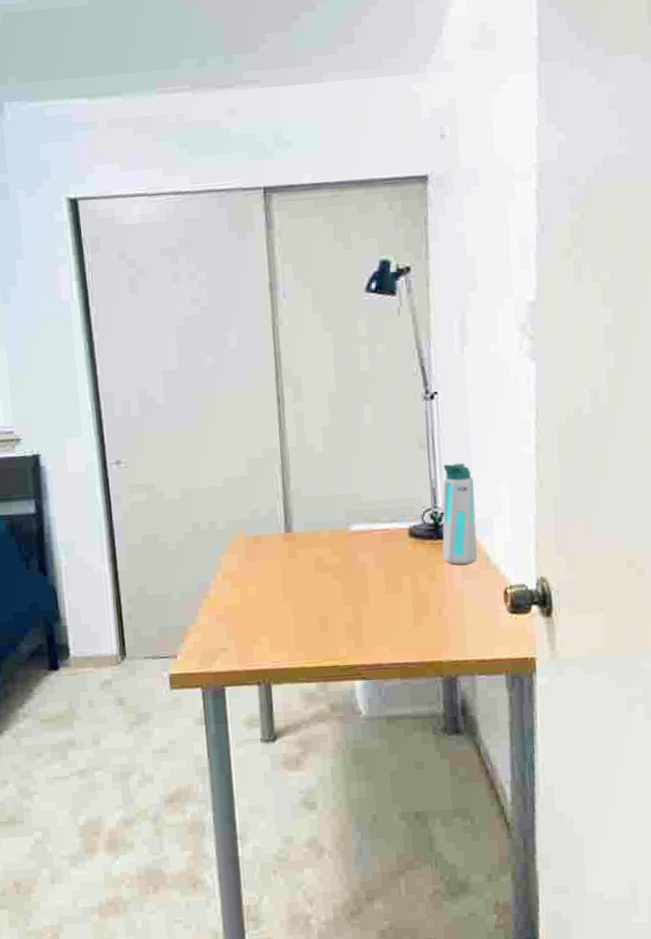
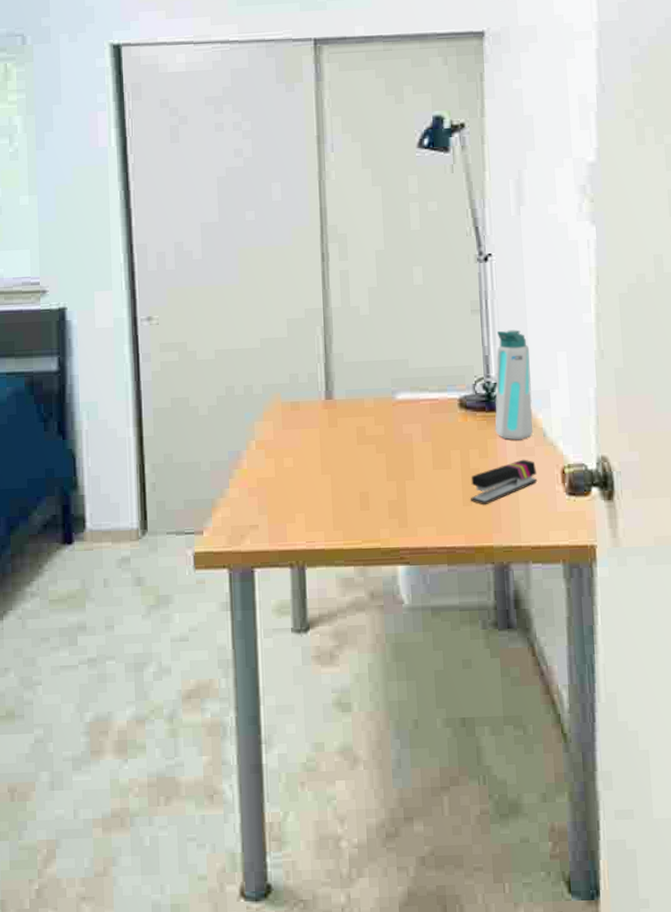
stapler: none [421,582,482,624] -> present [471,459,538,505]

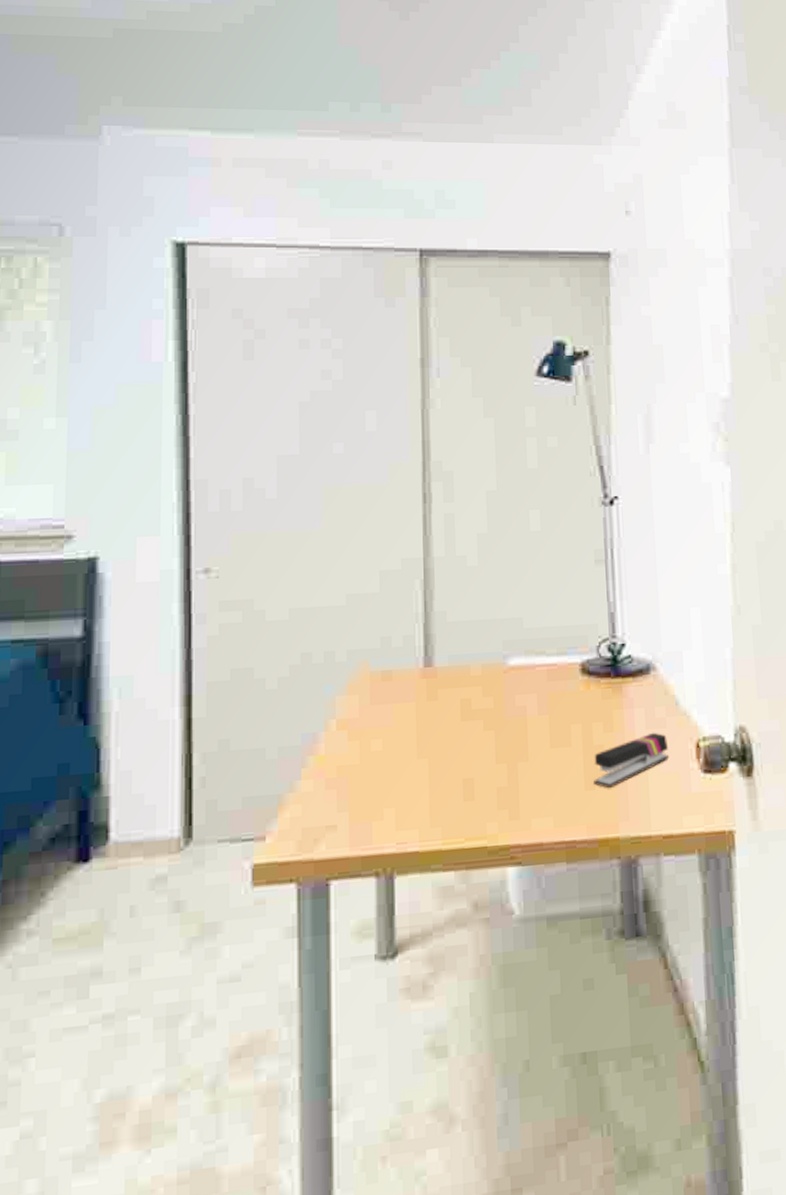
water bottle: present [495,329,533,440] -> none [621,582,664,711]

